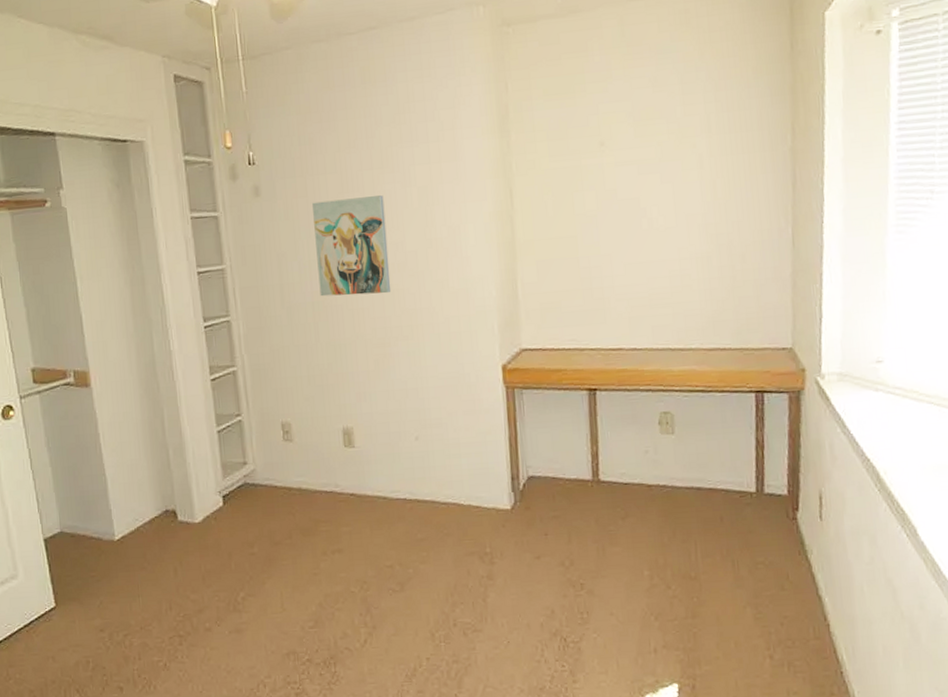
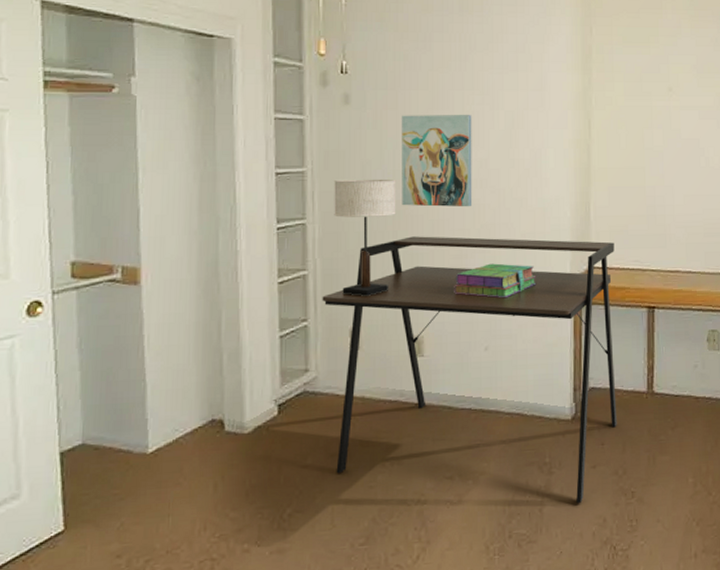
desk: none [252,321,561,594] -> present [322,236,617,503]
table lamp: none [253,270,316,391] -> present [334,179,396,297]
stack of books: none [379,350,465,386] -> present [454,263,537,298]

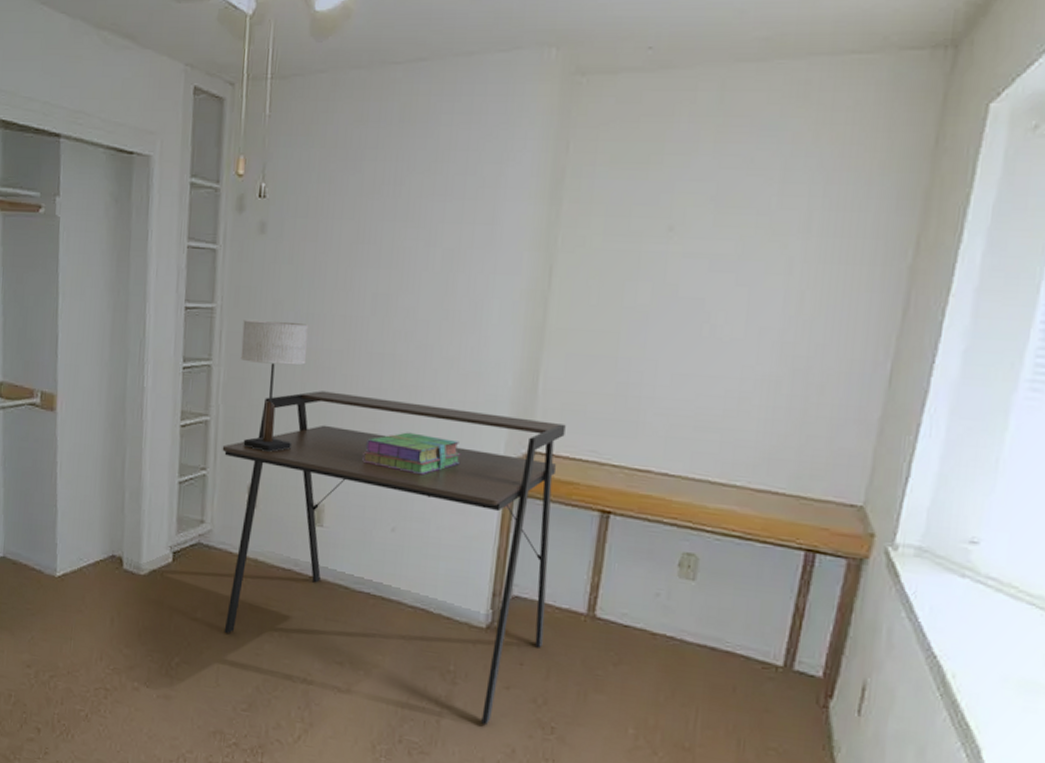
wall art: present [402,115,473,207] -> none [313,249,402,364]

